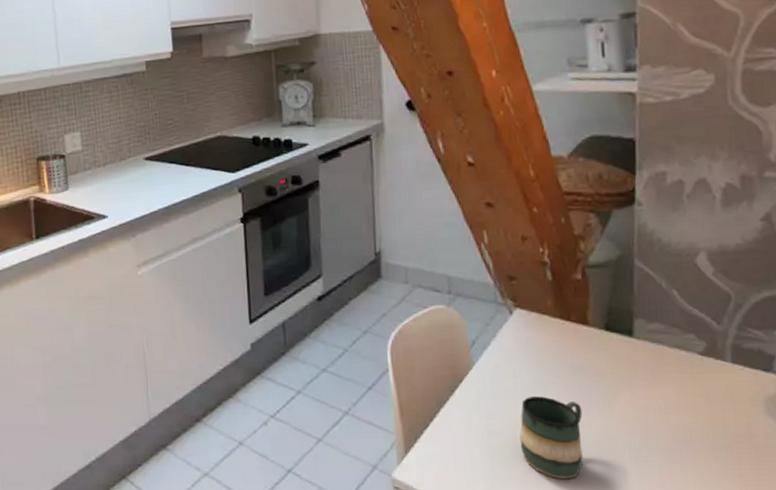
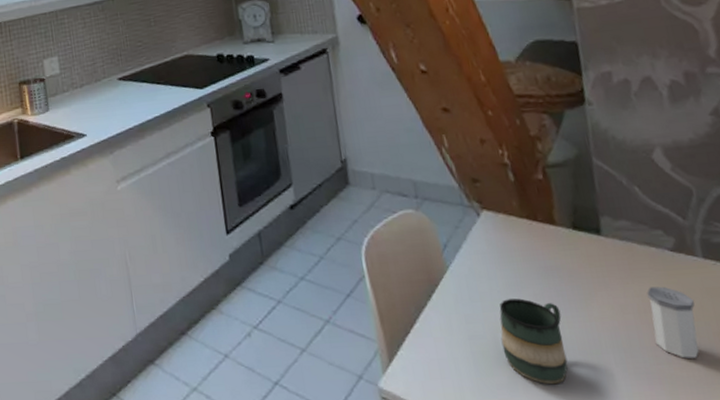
salt shaker: none [671,389,716,458] -> present [647,286,699,359]

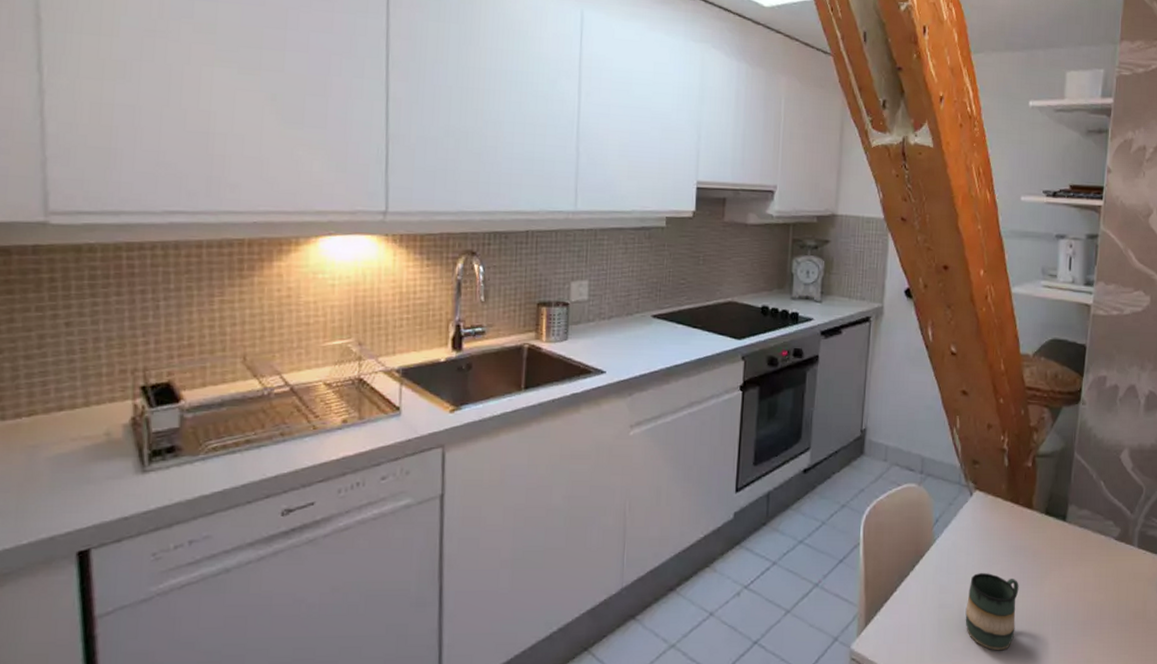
salt shaker: present [647,286,699,359] -> none [1087,569,1122,632]

